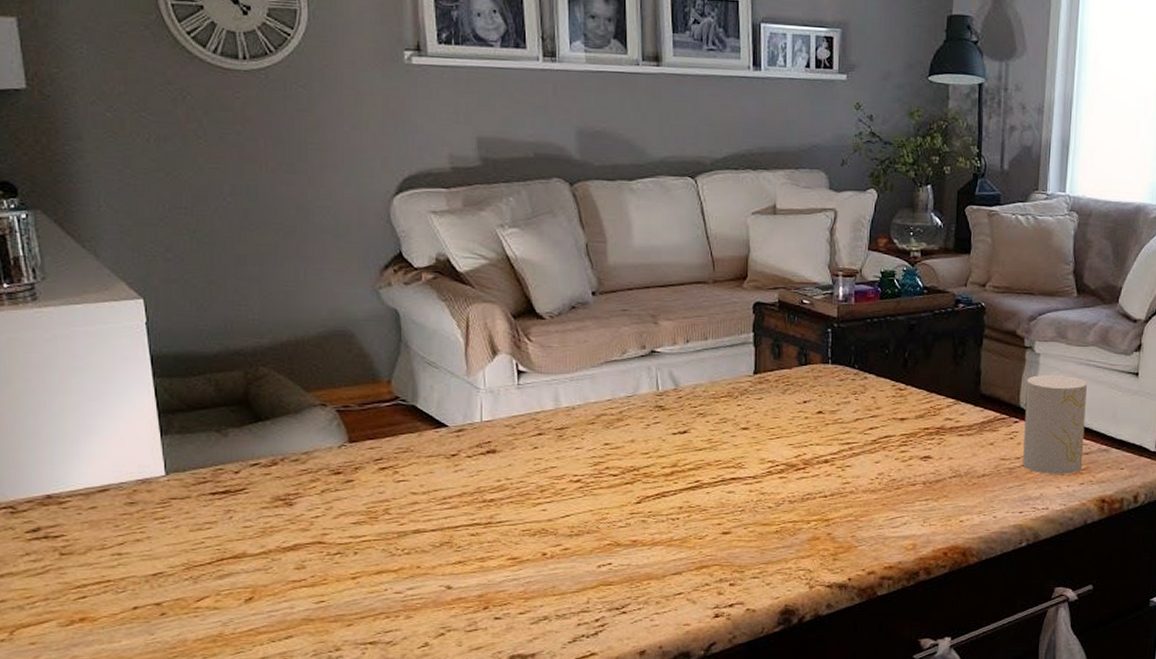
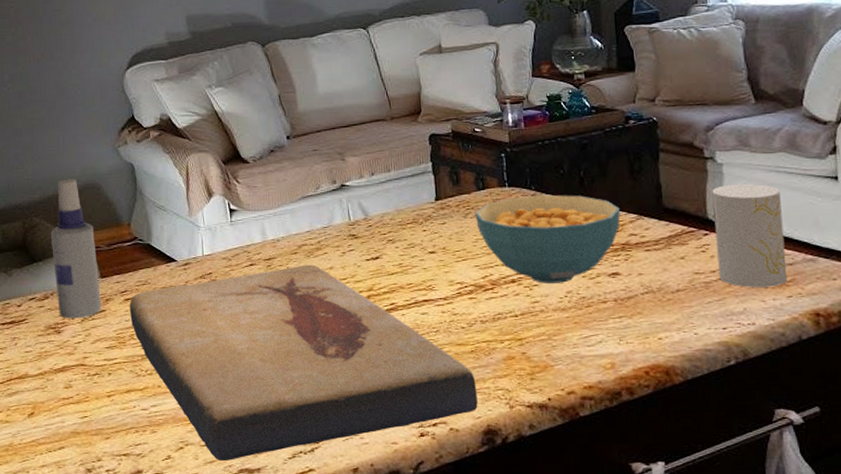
spray bottle: none [284,323,348,489] -> present [51,179,101,319]
fish fossil: none [385,436,778,648] -> present [130,264,478,462]
cereal bowl: none [793,374,939,466] -> present [474,194,620,284]

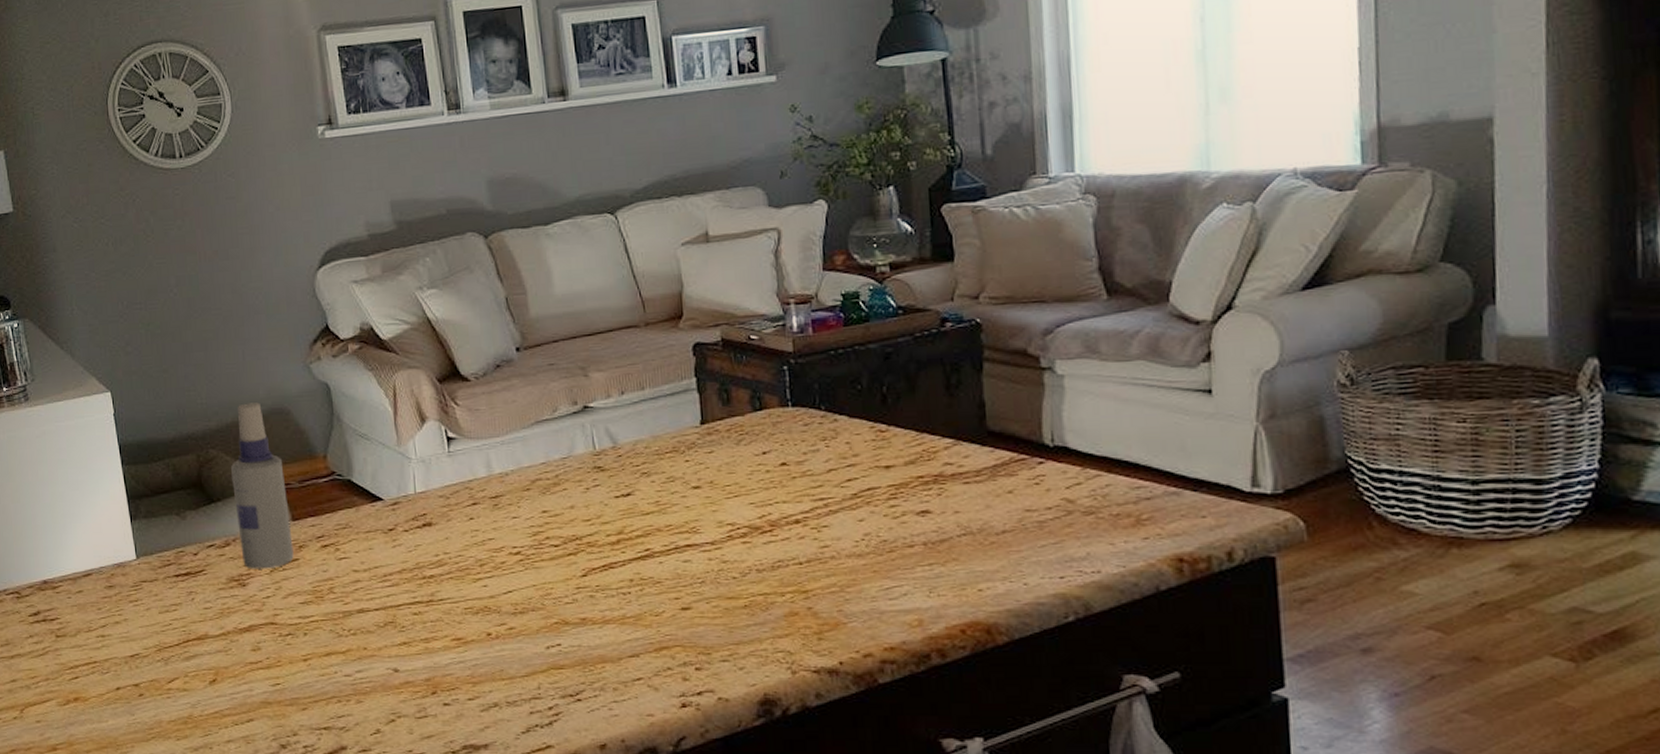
fish fossil: present [130,264,478,462] -> none [327,503,752,737]
cereal bowl: present [474,194,620,284] -> none [749,415,933,525]
cup: present [712,183,788,287] -> none [1049,399,1144,527]

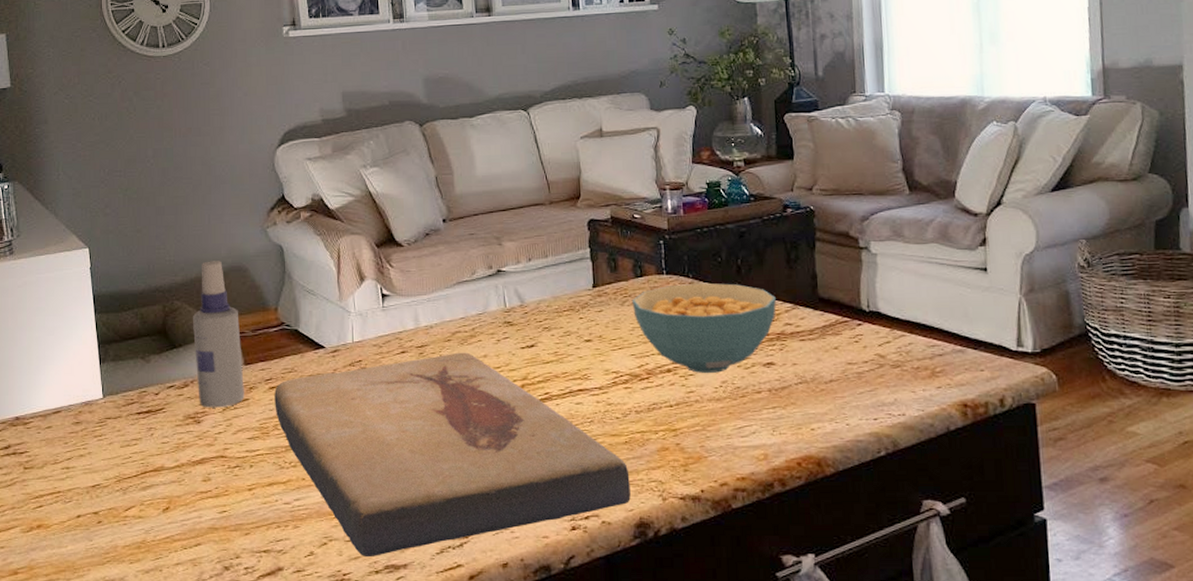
fish fossil: none [327,503,752,737] -> present [274,352,631,558]
cereal bowl: none [749,415,933,525] -> present [631,282,776,374]

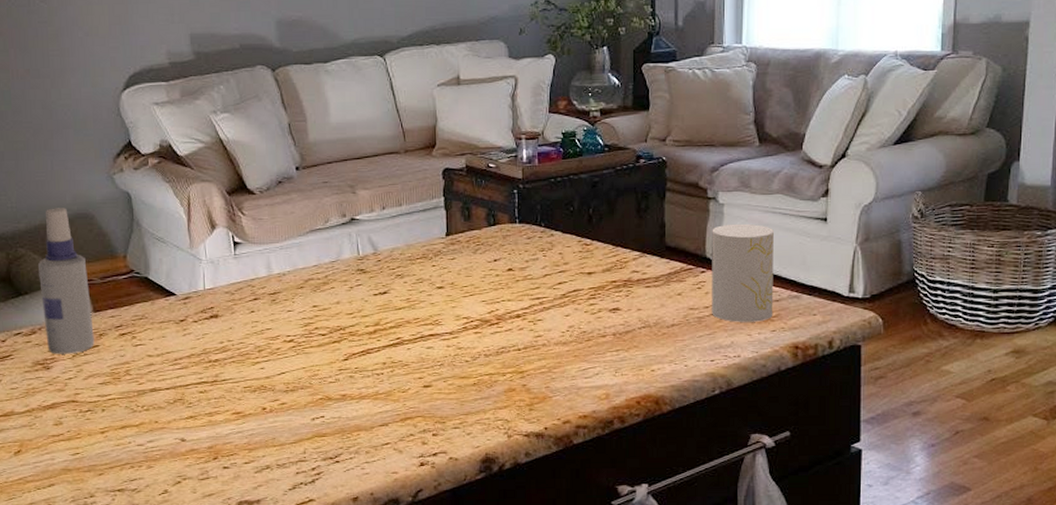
fish fossil: present [274,352,631,558] -> none [125,299,477,494]
cereal bowl: present [631,282,776,374] -> none [484,231,624,319]
cup: none [866,274,938,378] -> present [712,223,774,322]

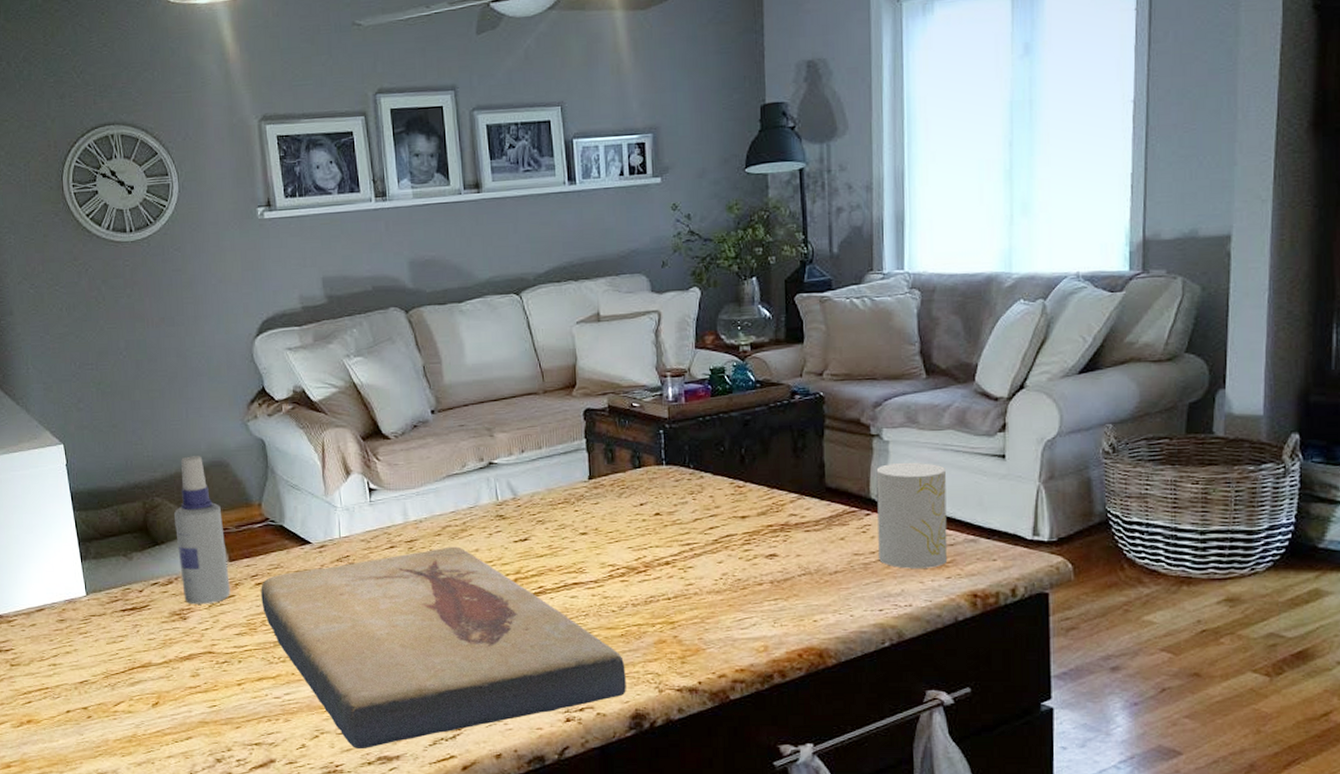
fish fossil: none [125,299,477,494] -> present [261,546,626,750]

